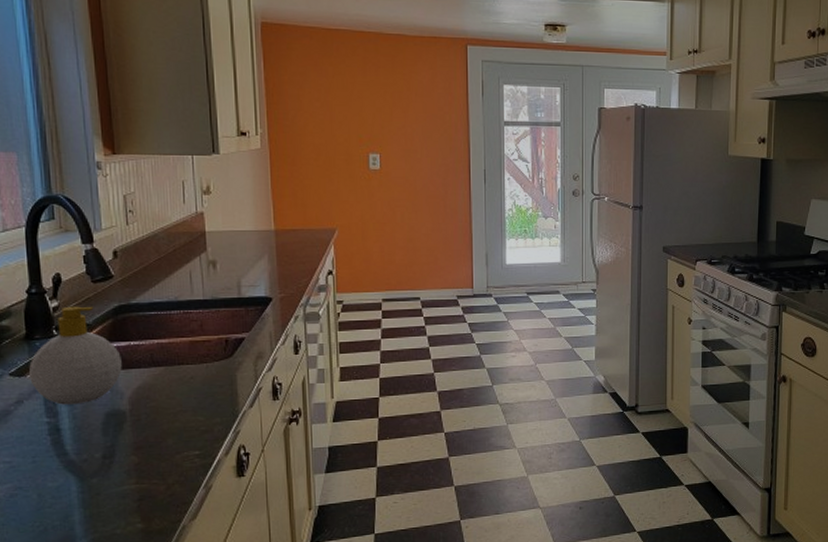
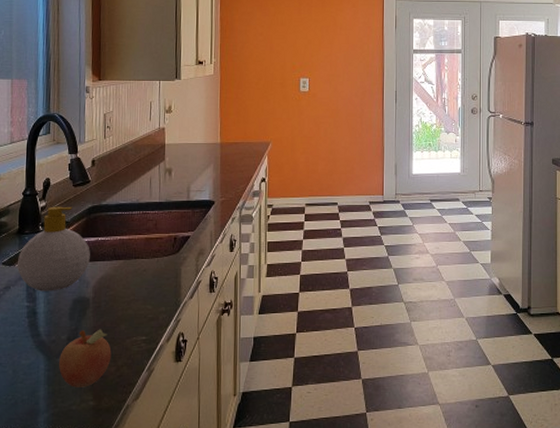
fruit: none [93,444,159,510] -> present [58,329,112,387]

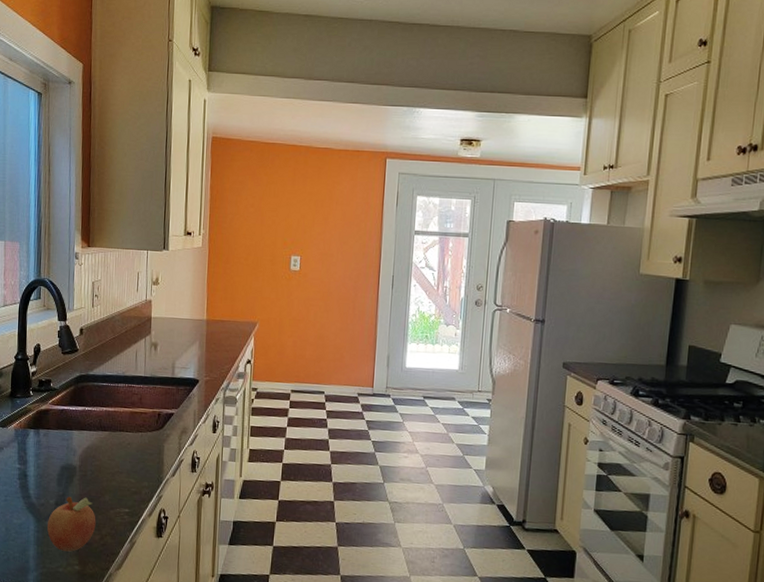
soap bottle: present [17,206,90,291] -> none [9,372,78,456]

